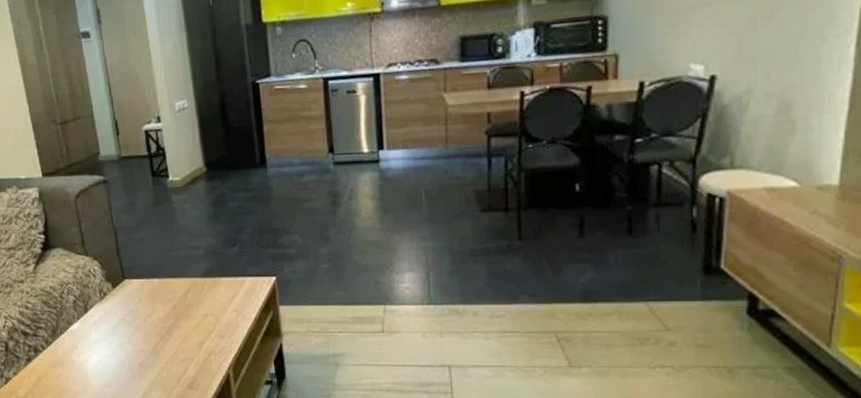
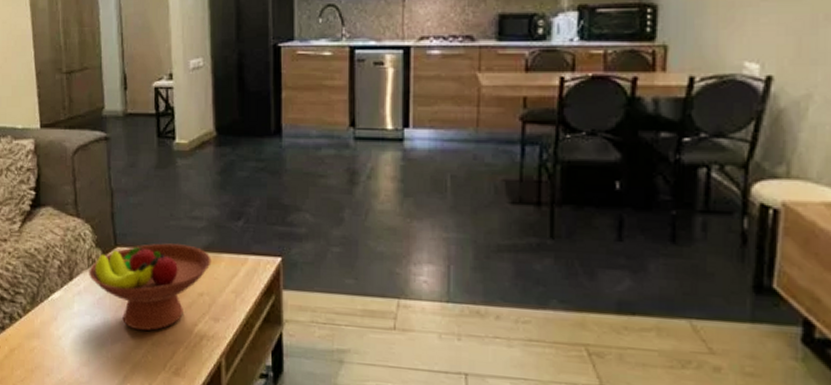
fruit bowl: none [101,272,213,352] -> present [89,243,212,332]

